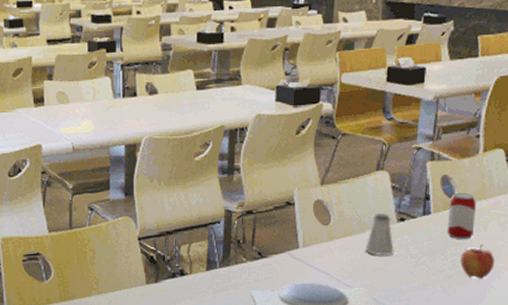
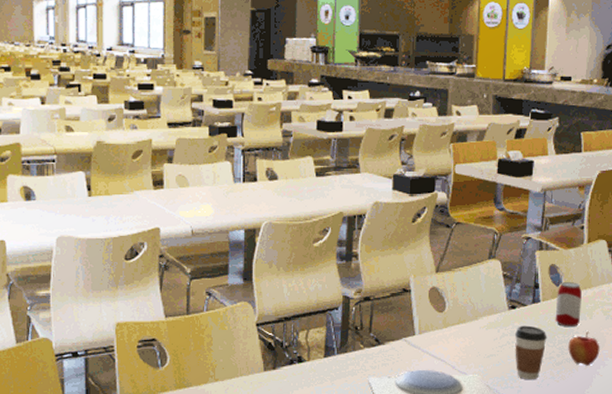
saltshaker: present [365,213,394,257] -> none [478,300,506,344]
coffee cup: none [403,238,438,294] -> present [515,325,547,380]

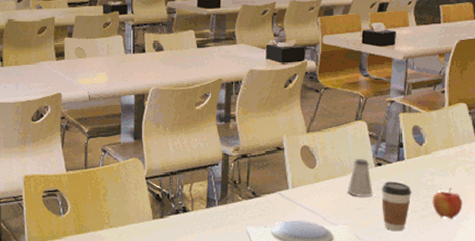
saltshaker: none [478,300,506,344] -> present [347,158,373,197]
beverage can: present [555,282,582,328] -> none [419,142,444,184]

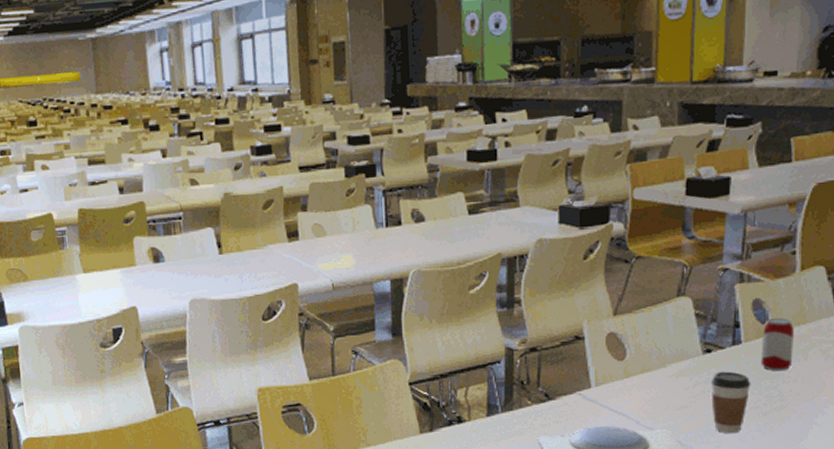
saltshaker: present [347,158,373,197] -> none [667,344,700,394]
beverage can: none [419,142,444,184] -> present [760,318,794,372]
apple: present [432,188,463,219] -> none [778,376,818,415]

